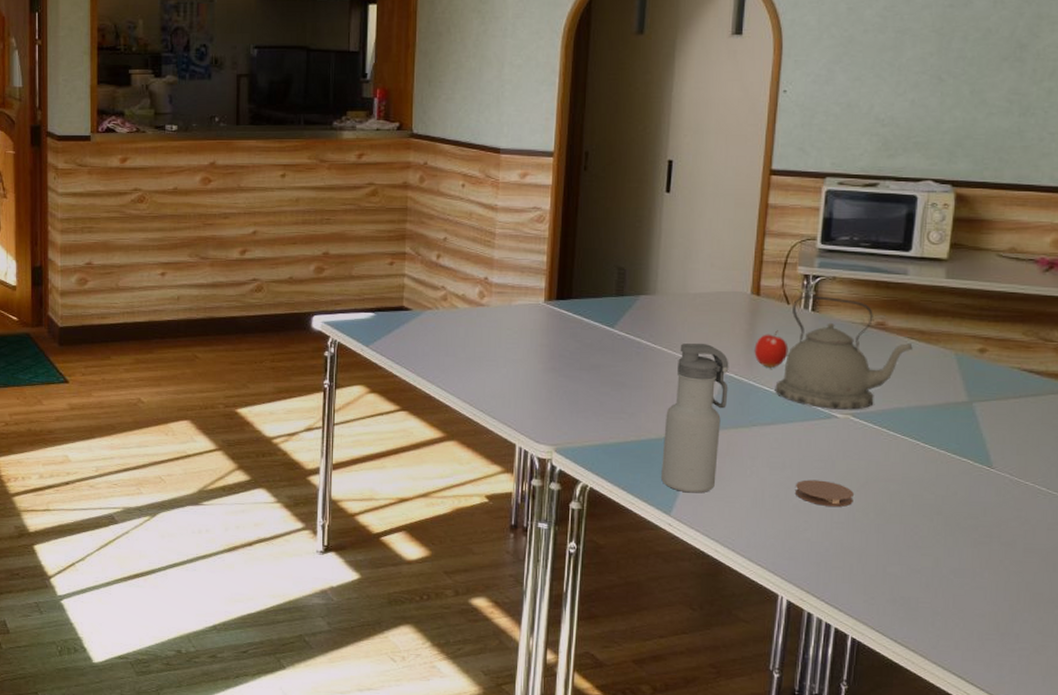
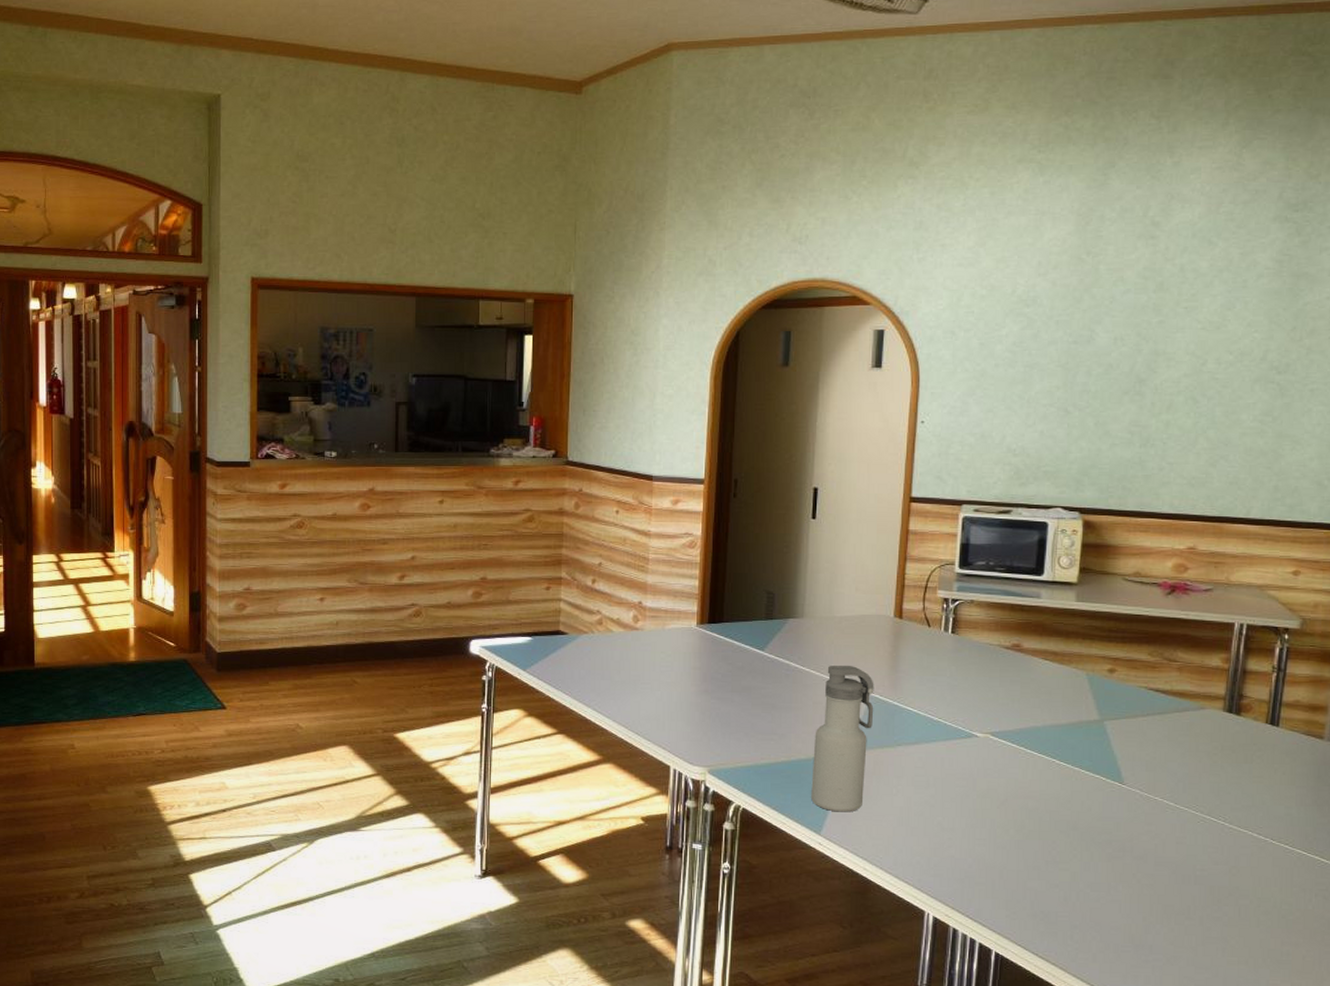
fruit: present [754,330,789,368] -> none [898,652,930,689]
kettle: present [775,295,913,410] -> none [918,618,1047,729]
coaster: present [794,479,854,507] -> none [938,797,994,824]

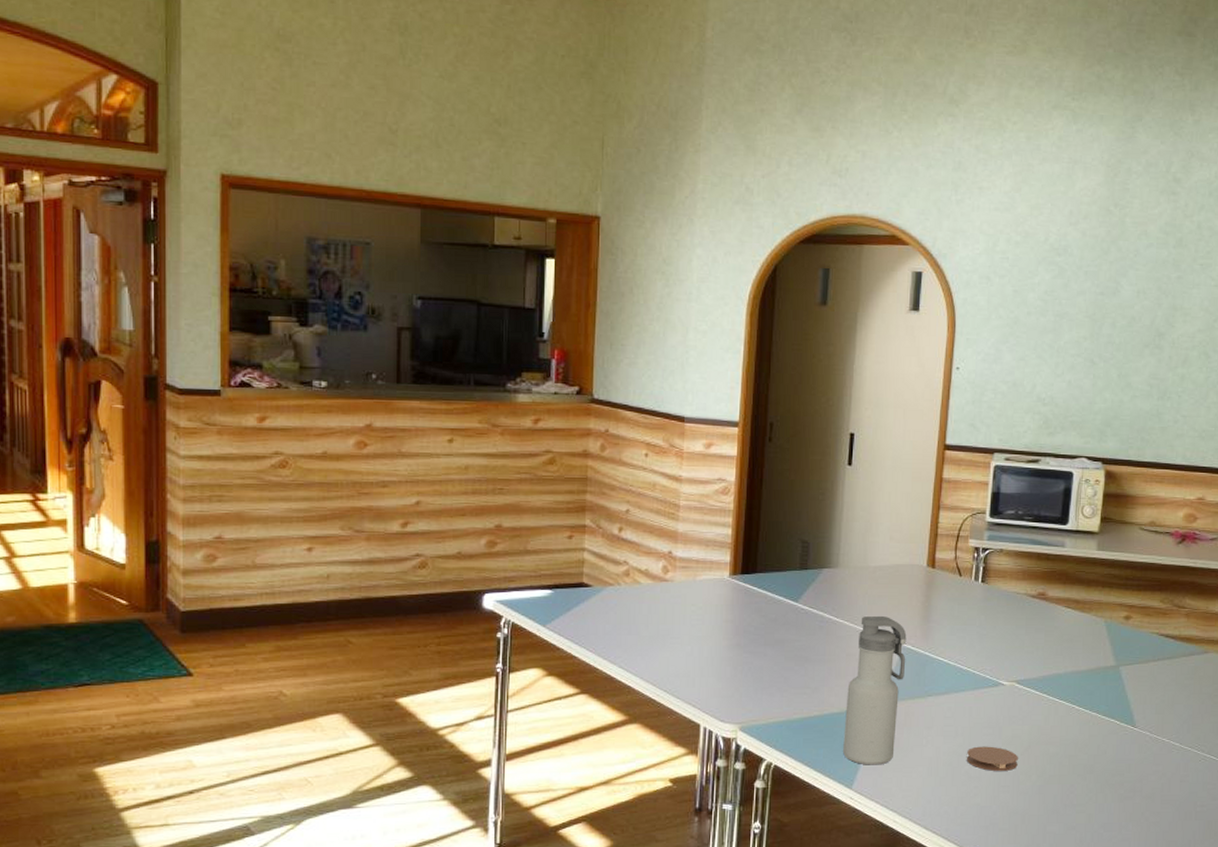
coaster: none [938,797,994,824] -> present [966,746,1018,771]

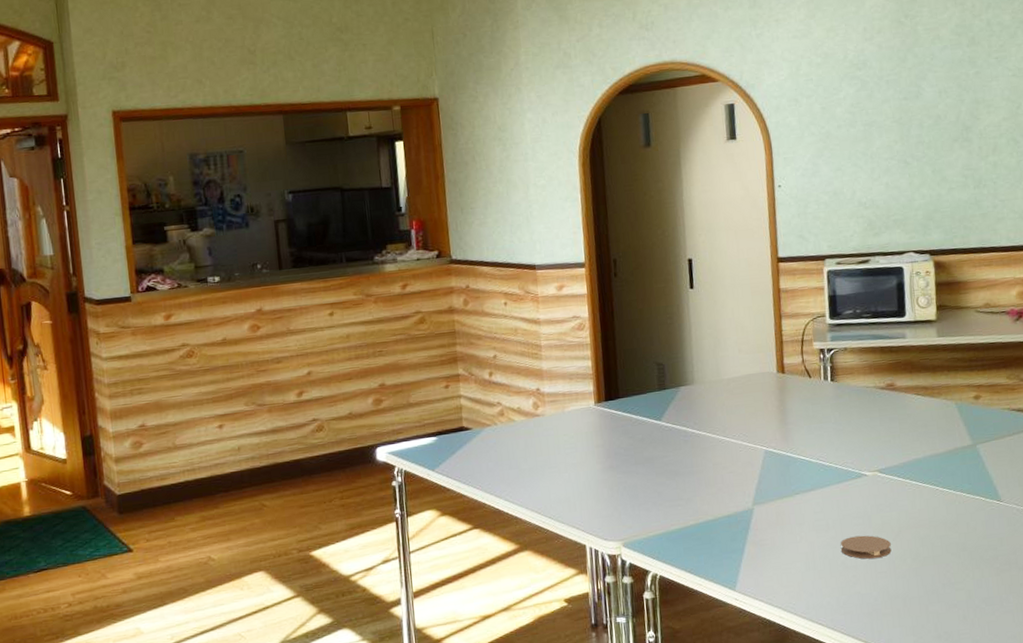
water bottle: present [843,615,907,765] -> none [718,423,771,567]

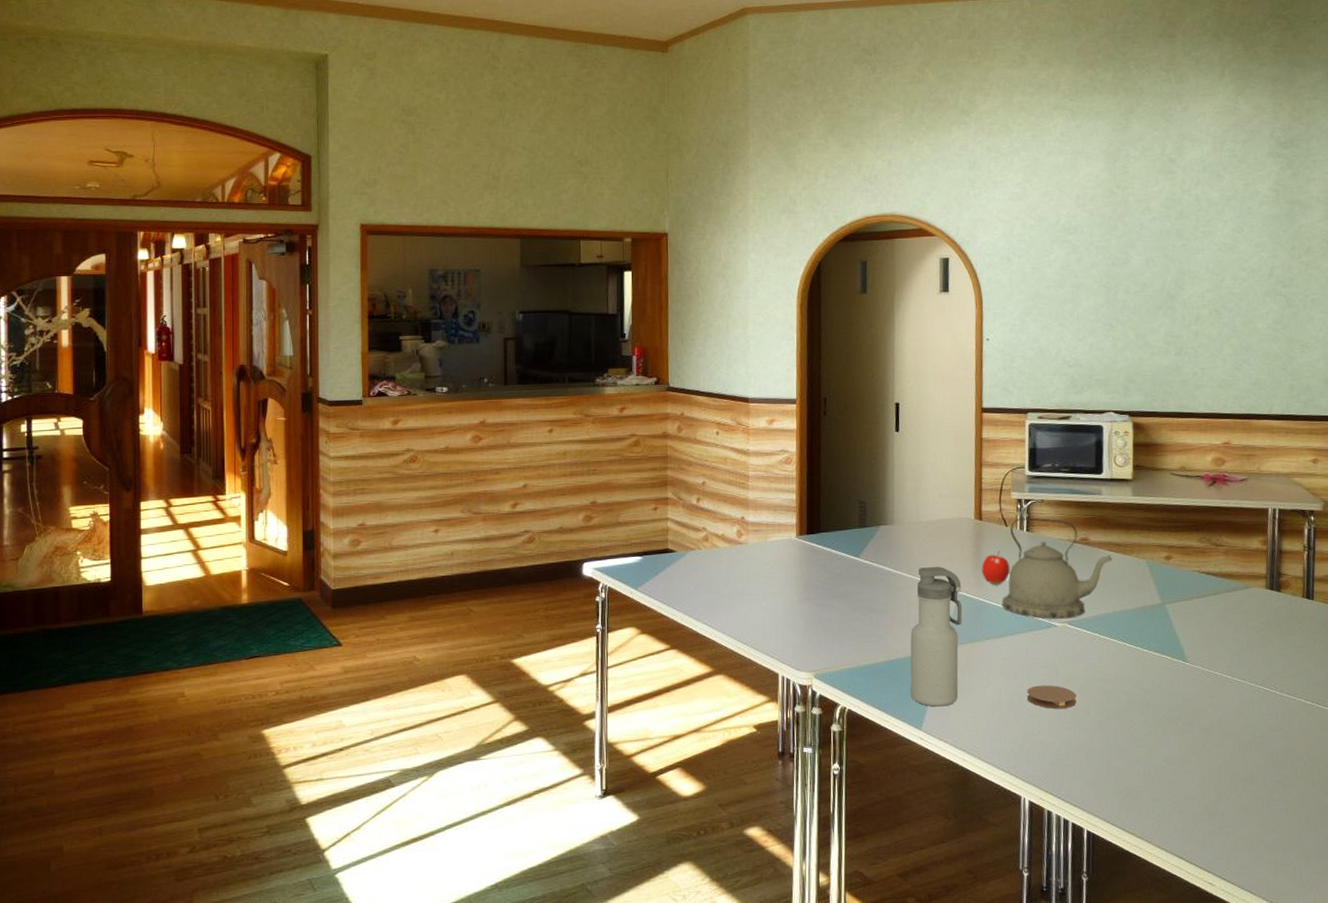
water bottle: none [718,423,771,567] -> present [910,566,963,707]
fruit: none [787,403,817,438] -> present [981,550,1010,585]
kettle: none [809,366,920,469] -> present [1002,517,1112,619]

